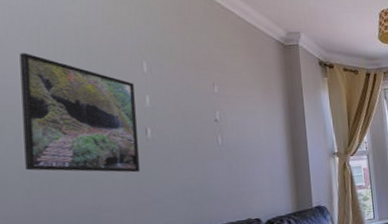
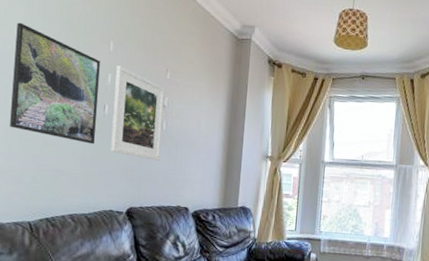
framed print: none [154,86,221,177] -> present [110,66,166,161]

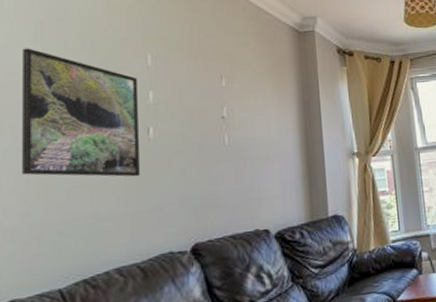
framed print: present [110,66,166,161] -> none [158,80,227,182]

